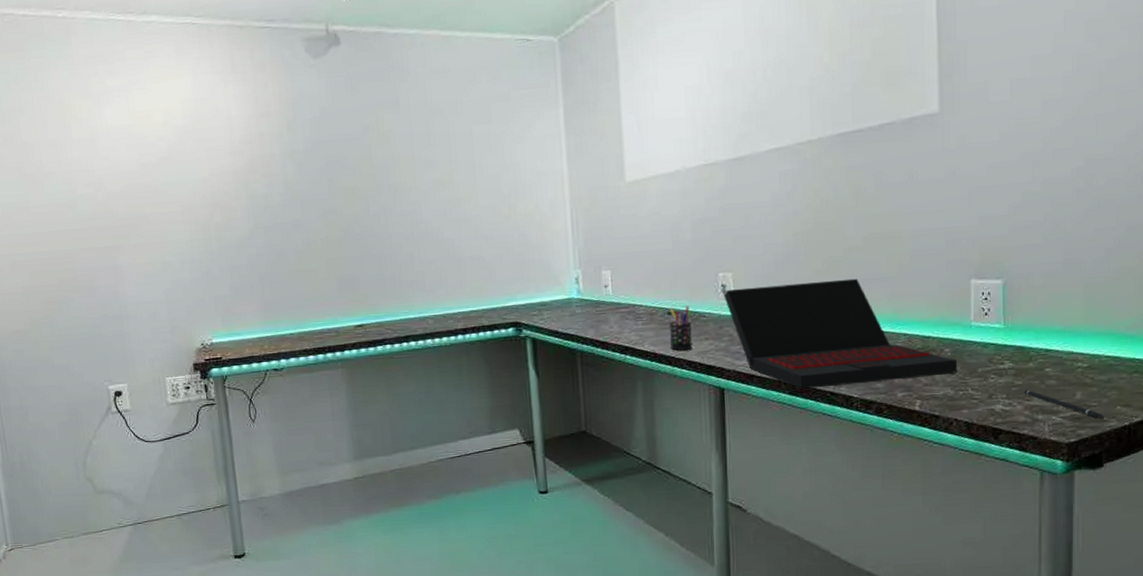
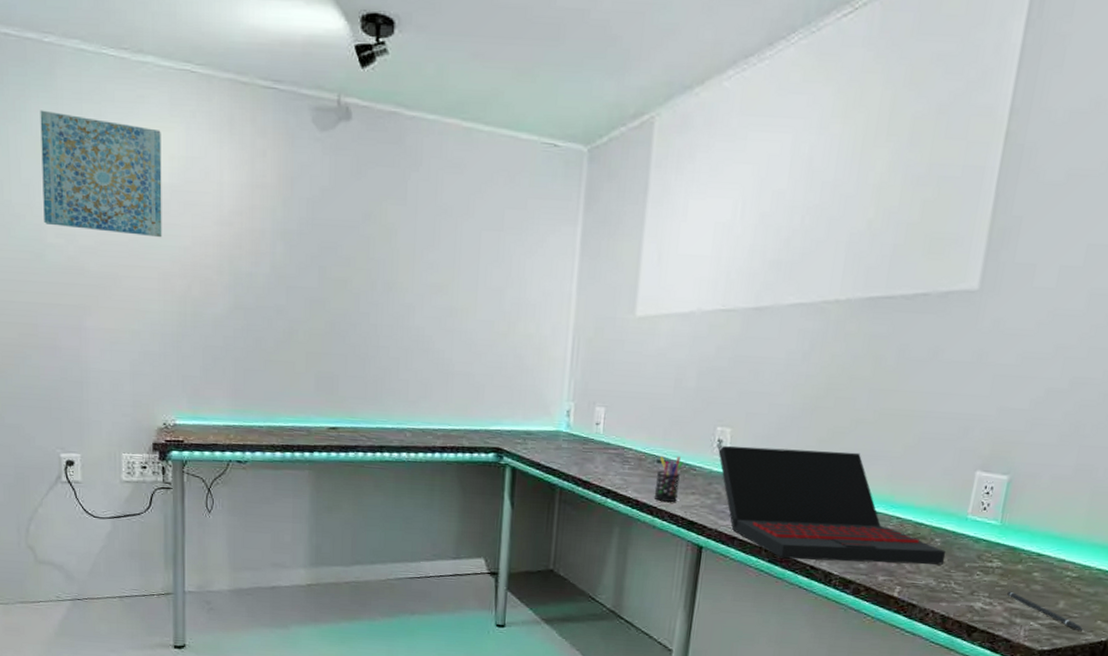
wall art: none [60,76,182,178] -> present [40,110,162,238]

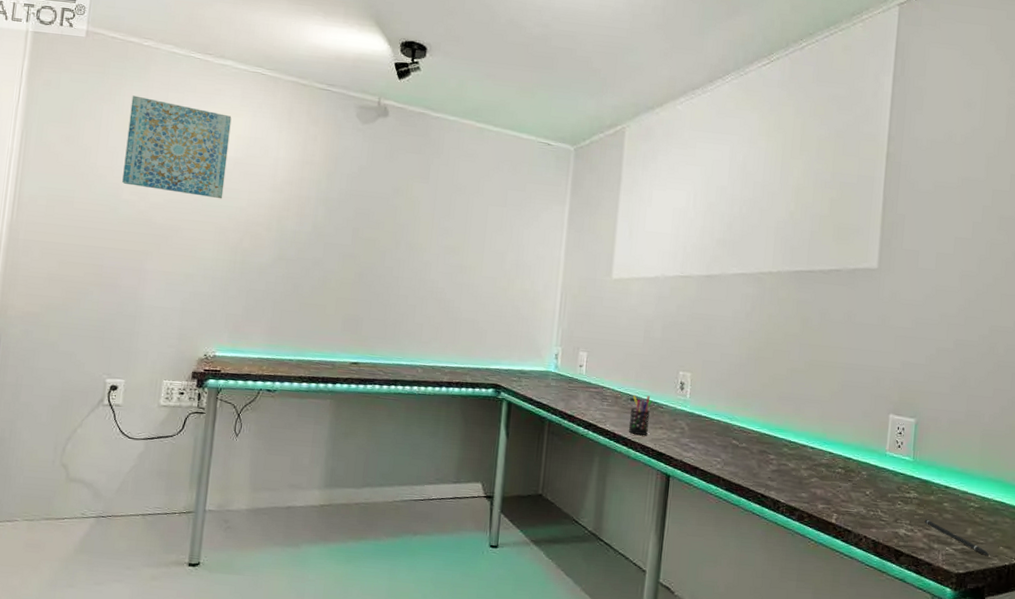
laptop: present [718,445,947,565] -> none [681,388,872,495]

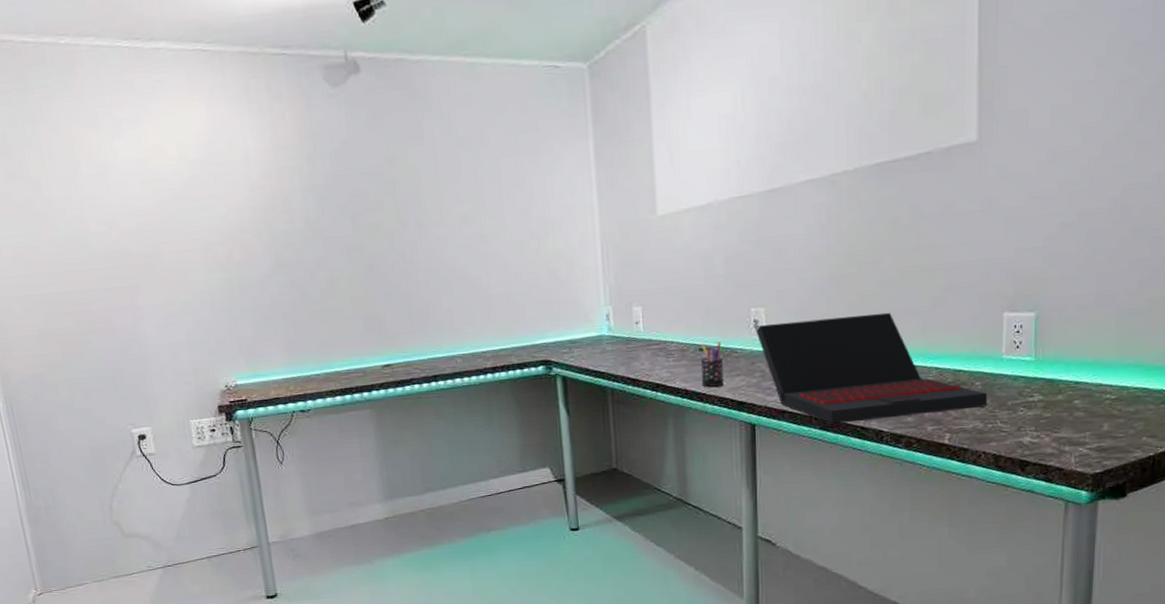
wall art: present [122,95,232,199] -> none [65,108,198,215]
laptop: none [681,388,872,495] -> present [756,312,988,424]
pen: present [925,519,991,556] -> none [1053,421,1132,450]

